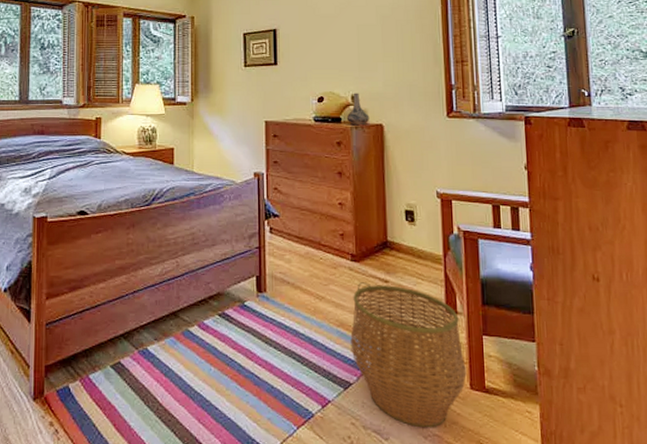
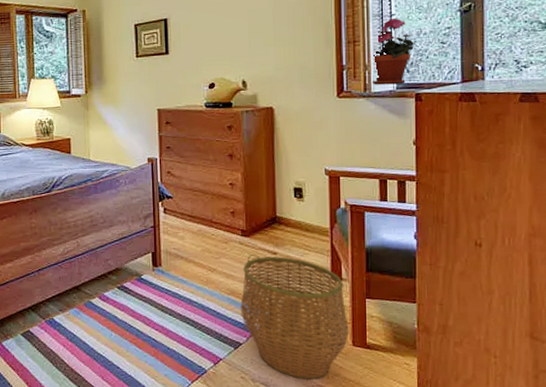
decorative vase: present [346,93,370,126] -> none [237,77,260,110]
potted plant: none [481,39,522,106] -> present [372,17,415,85]

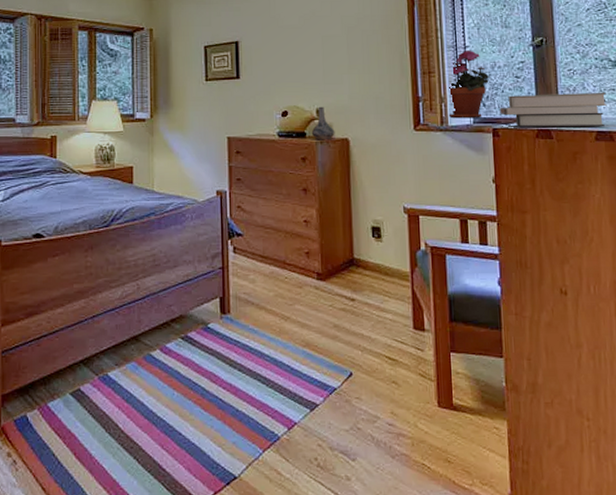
decorative vase: none [237,77,260,110] -> present [311,106,335,140]
basket: present [240,255,349,380] -> none [316,301,434,448]
books: none [423,54,534,91] -> present [500,92,607,128]

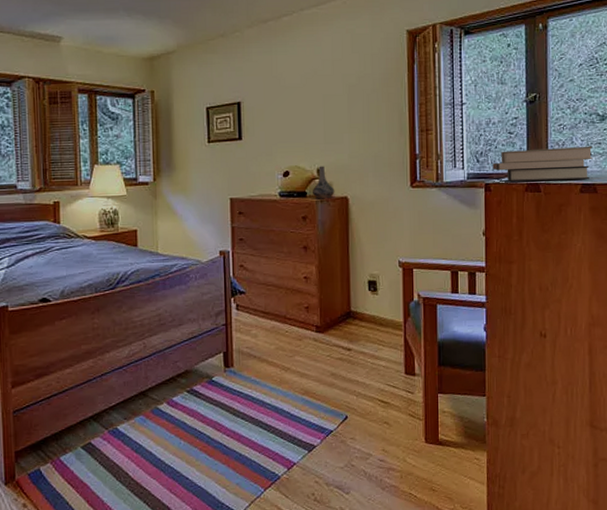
potted plant: present [448,50,490,119] -> none [443,106,485,175]

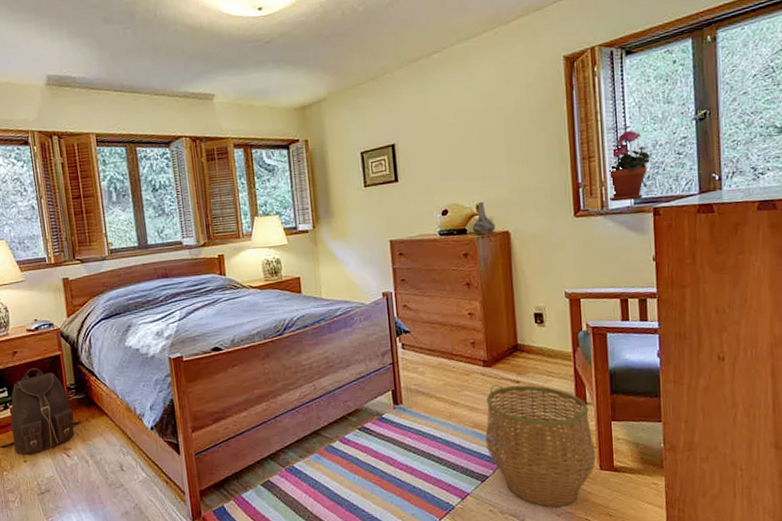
basket: none [315,351,422,481] -> present [485,385,596,508]
potted plant: none [443,106,485,175] -> present [608,130,651,202]
books: present [492,146,593,182] -> none [661,160,771,204]

